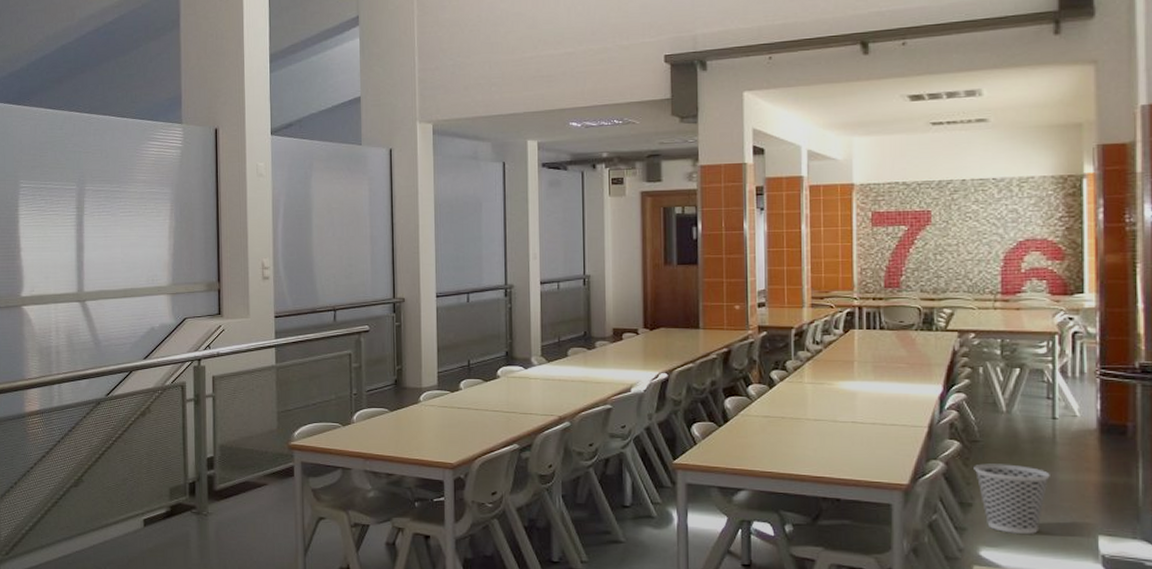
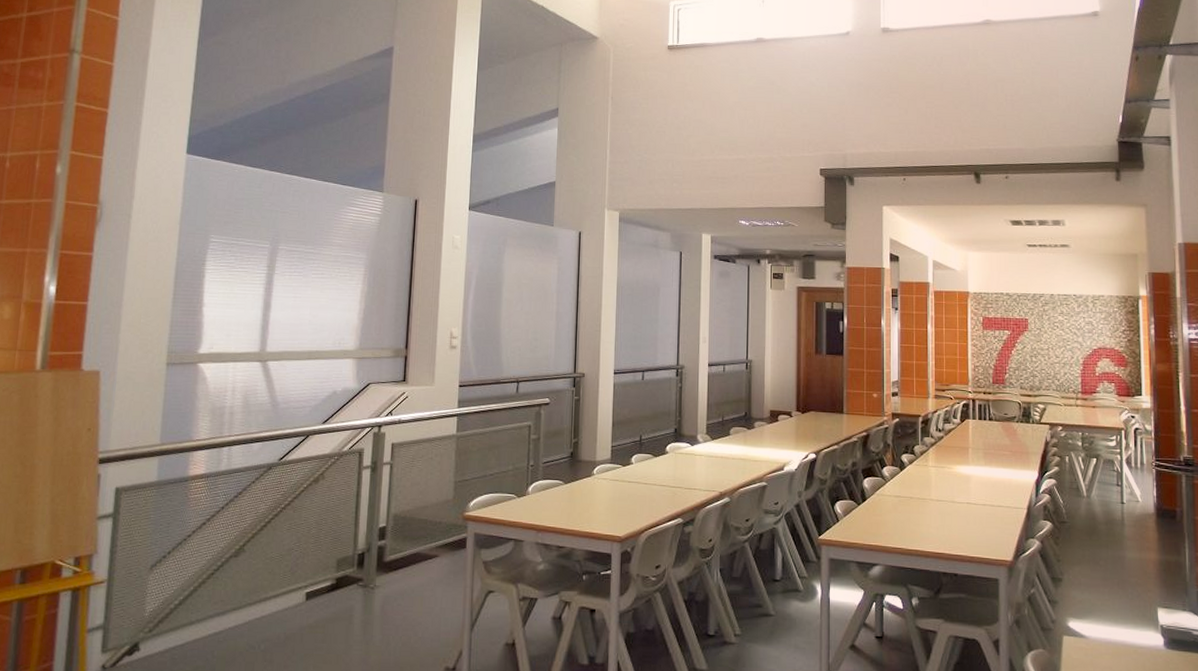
wastebasket: present [974,463,1050,534] -> none [1063,542,1121,607]

